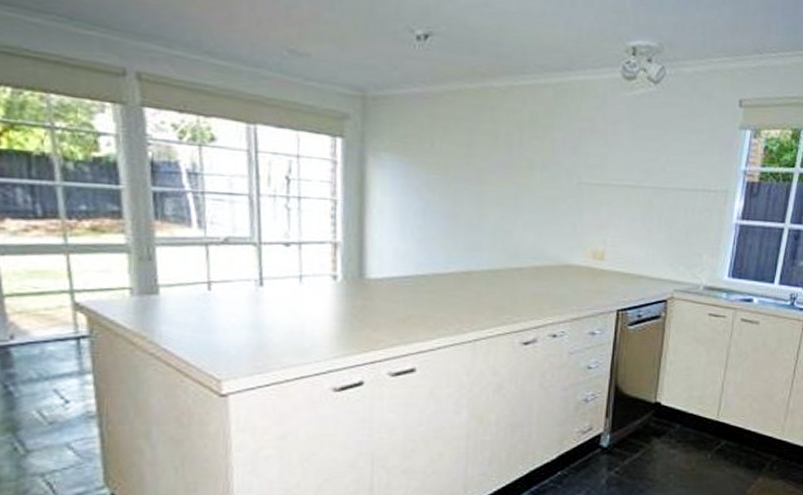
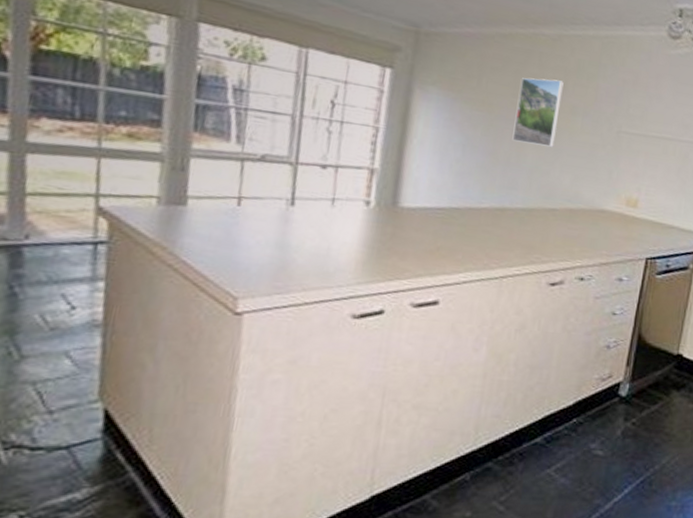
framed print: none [471,134,519,205] -> present [512,78,564,147]

